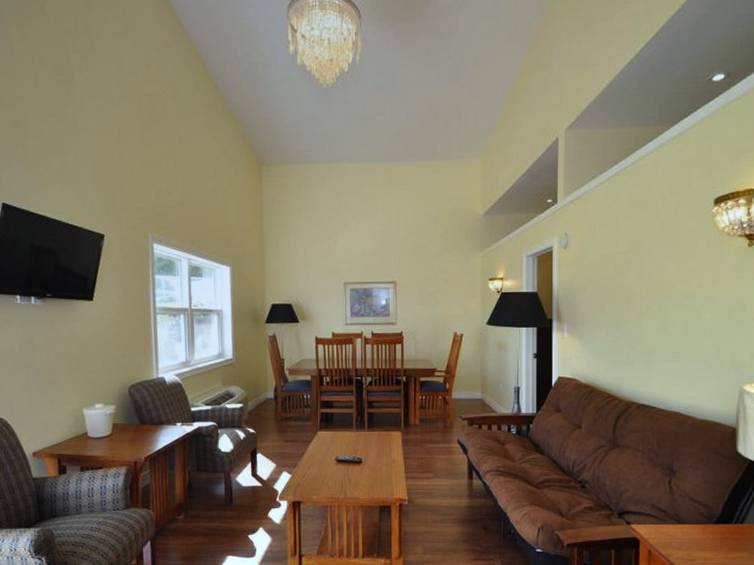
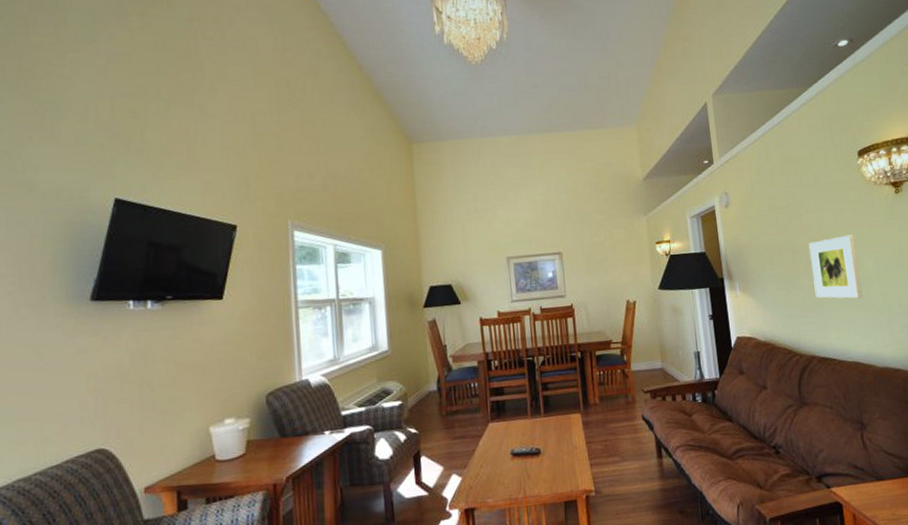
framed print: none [644,286,695,351] -> present [808,234,863,299]

